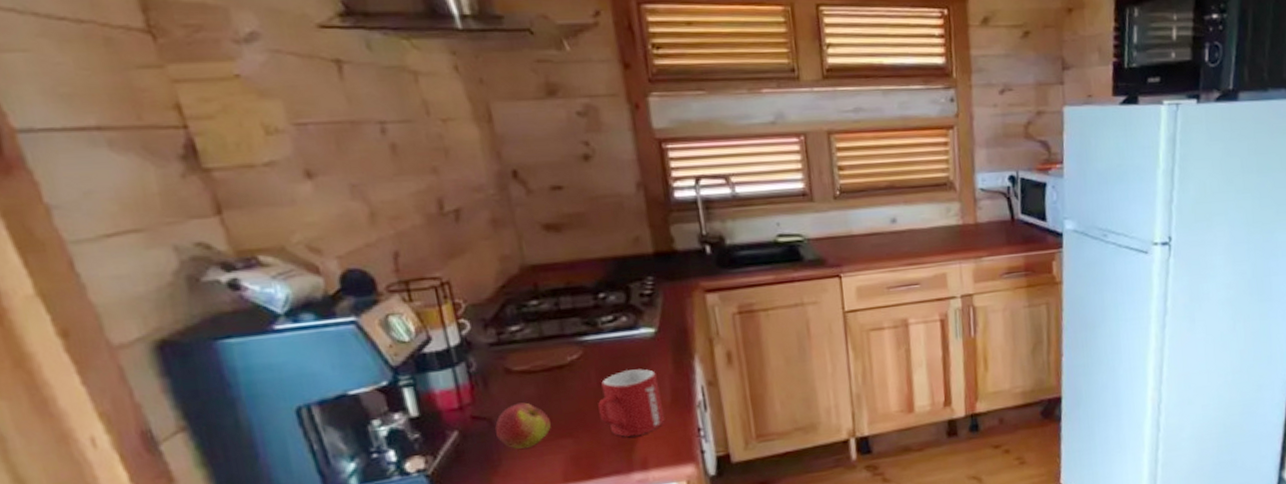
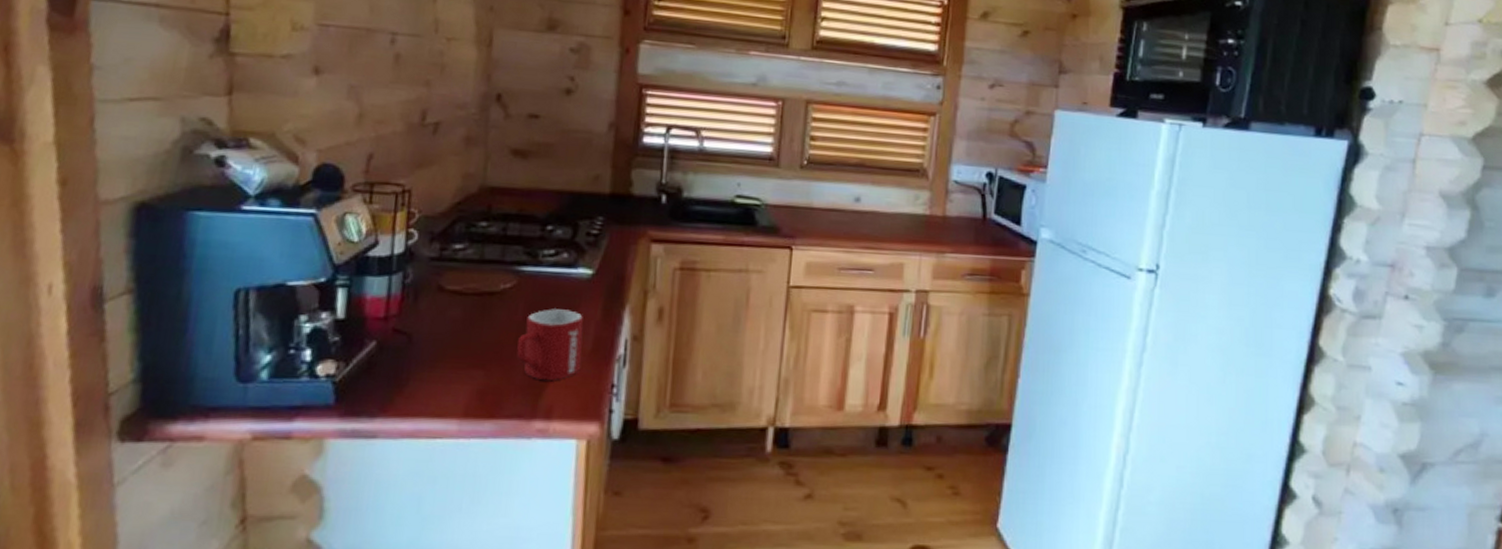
apple: present [495,402,551,450] -> none [412,323,467,373]

